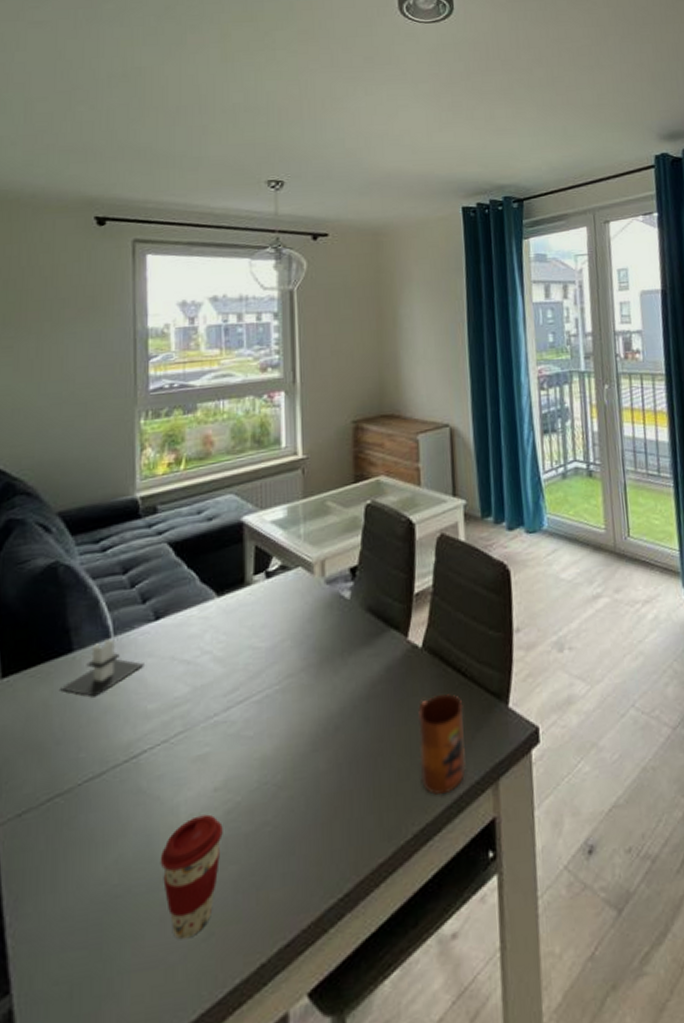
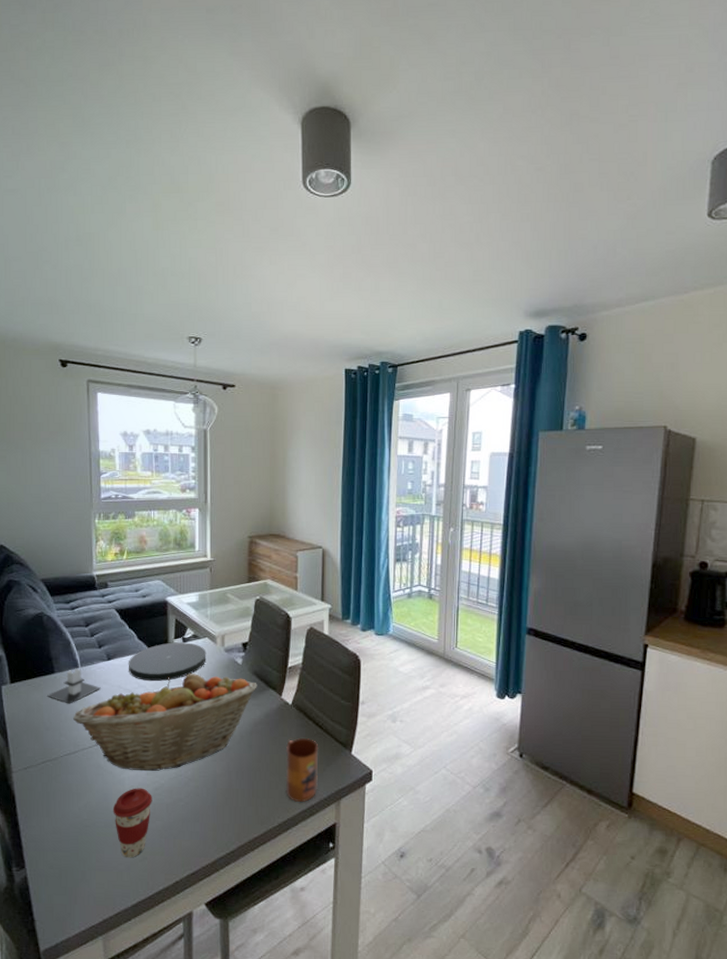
fruit basket: none [100,618,374,789] -> present [73,674,257,772]
plate: none [187,577,300,643] -> present [129,642,206,682]

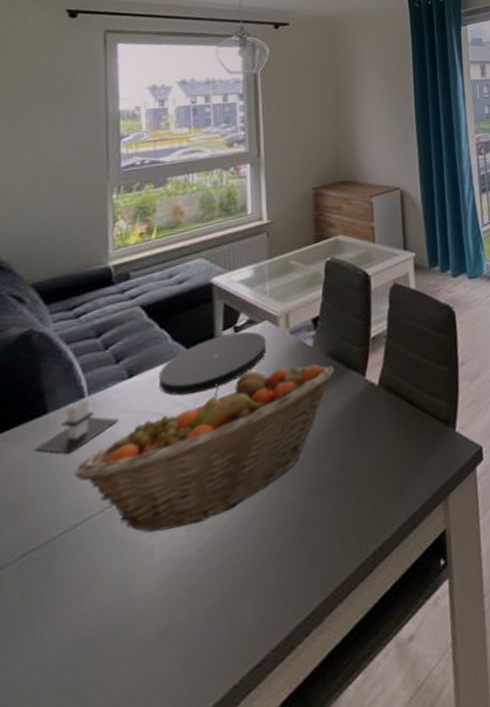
coffee cup: present [112,788,152,858] -> none [135,553,196,673]
mug: present [285,738,319,802] -> none [375,424,419,514]

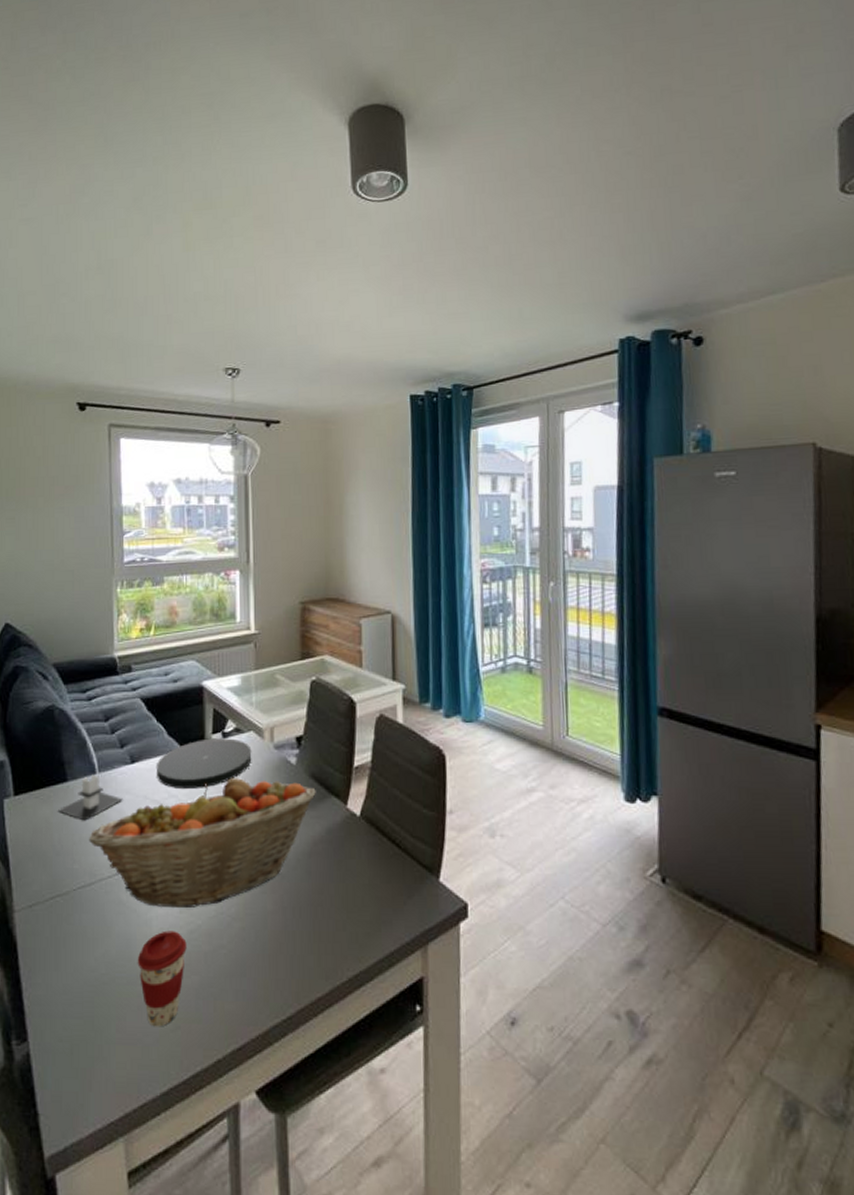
coffee cup: none [135,553,196,673] -> present [137,930,187,1027]

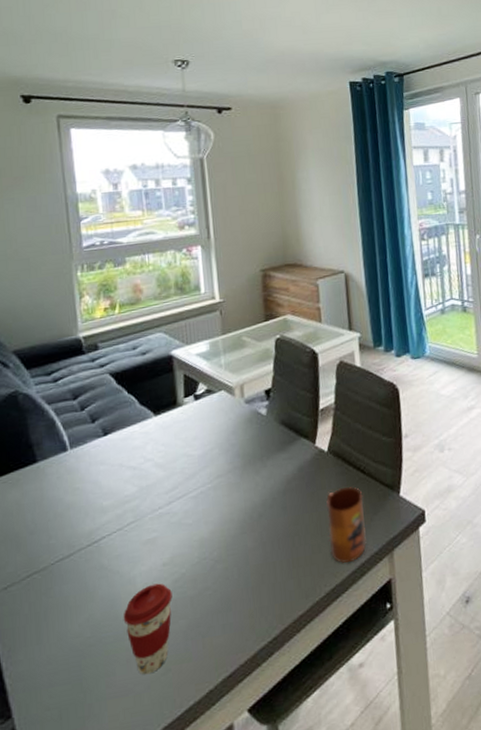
candle: present [58,774,123,821] -> none [29,451,98,497]
fruit basket: present [89,778,316,909] -> none [64,430,287,565]
plate: present [157,738,252,790] -> none [130,399,224,453]
mug: none [354,861,397,948] -> present [325,487,367,563]

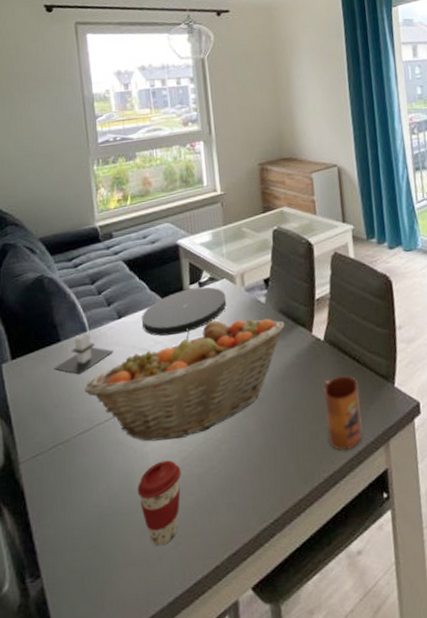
candle: none [29,451,98,497] -> present [54,332,113,375]
fruit basket: none [64,430,287,565] -> present [85,318,285,442]
plate: none [130,399,224,453] -> present [142,287,227,336]

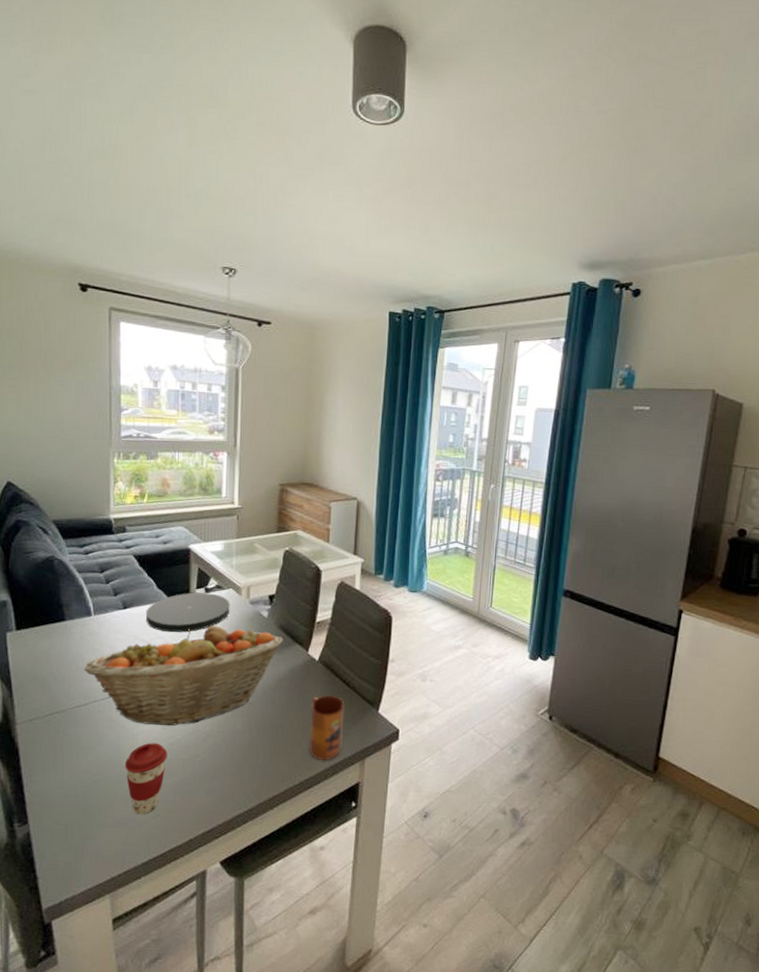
candle: present [54,332,113,375] -> none [57,616,115,654]

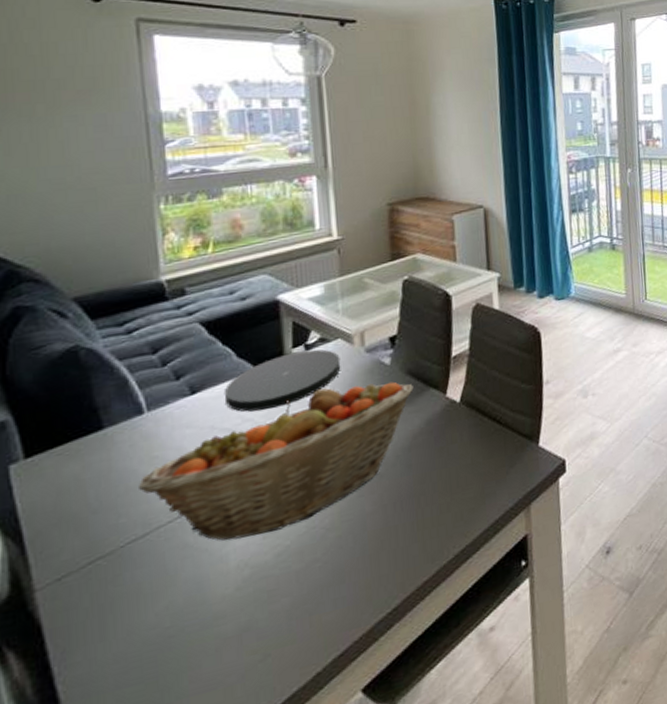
coffee cup: present [124,742,168,815] -> none [212,558,274,664]
mug: present [308,695,345,760] -> none [456,439,501,522]

